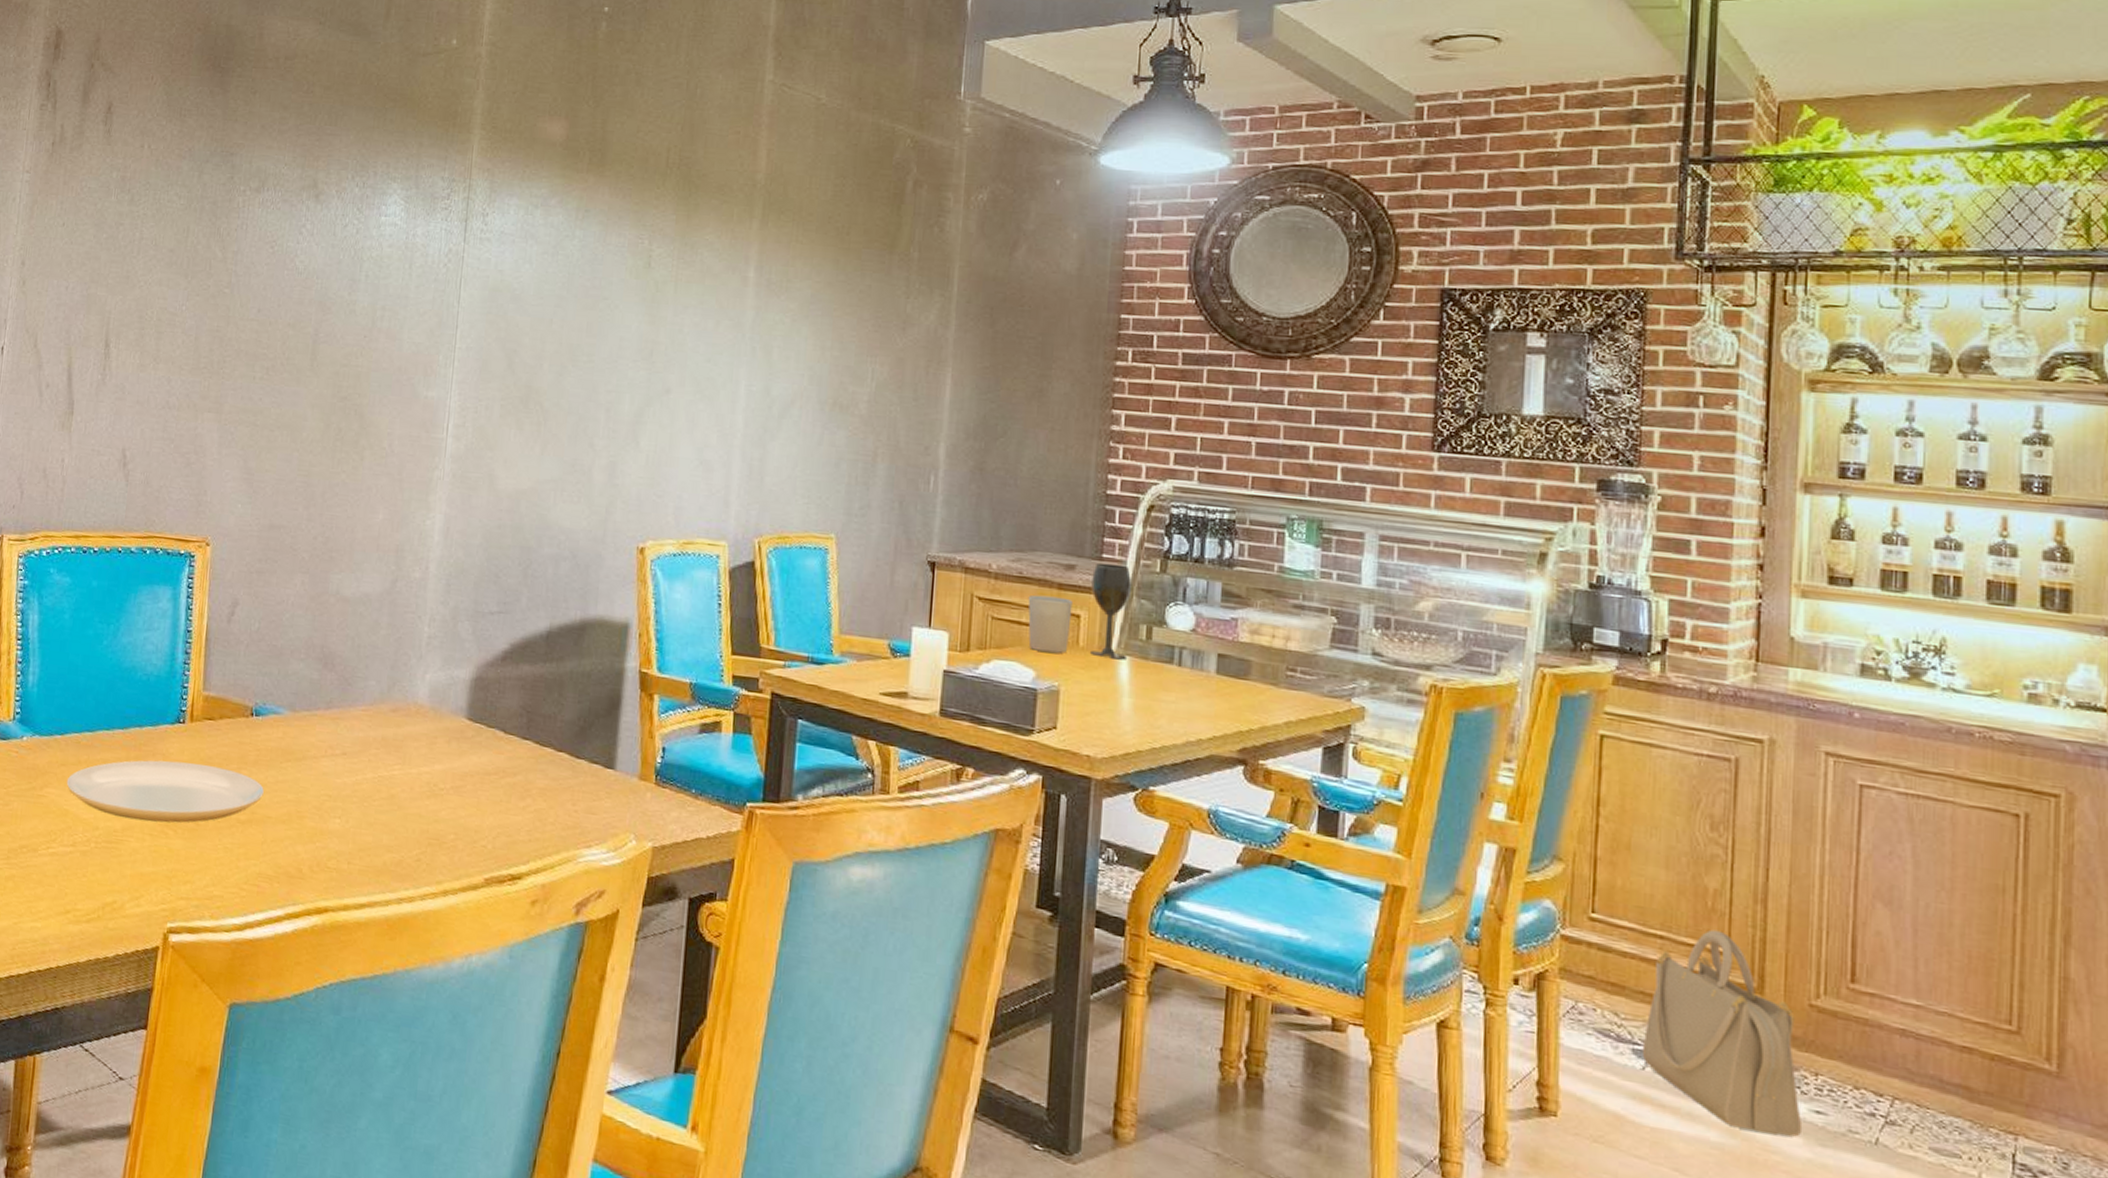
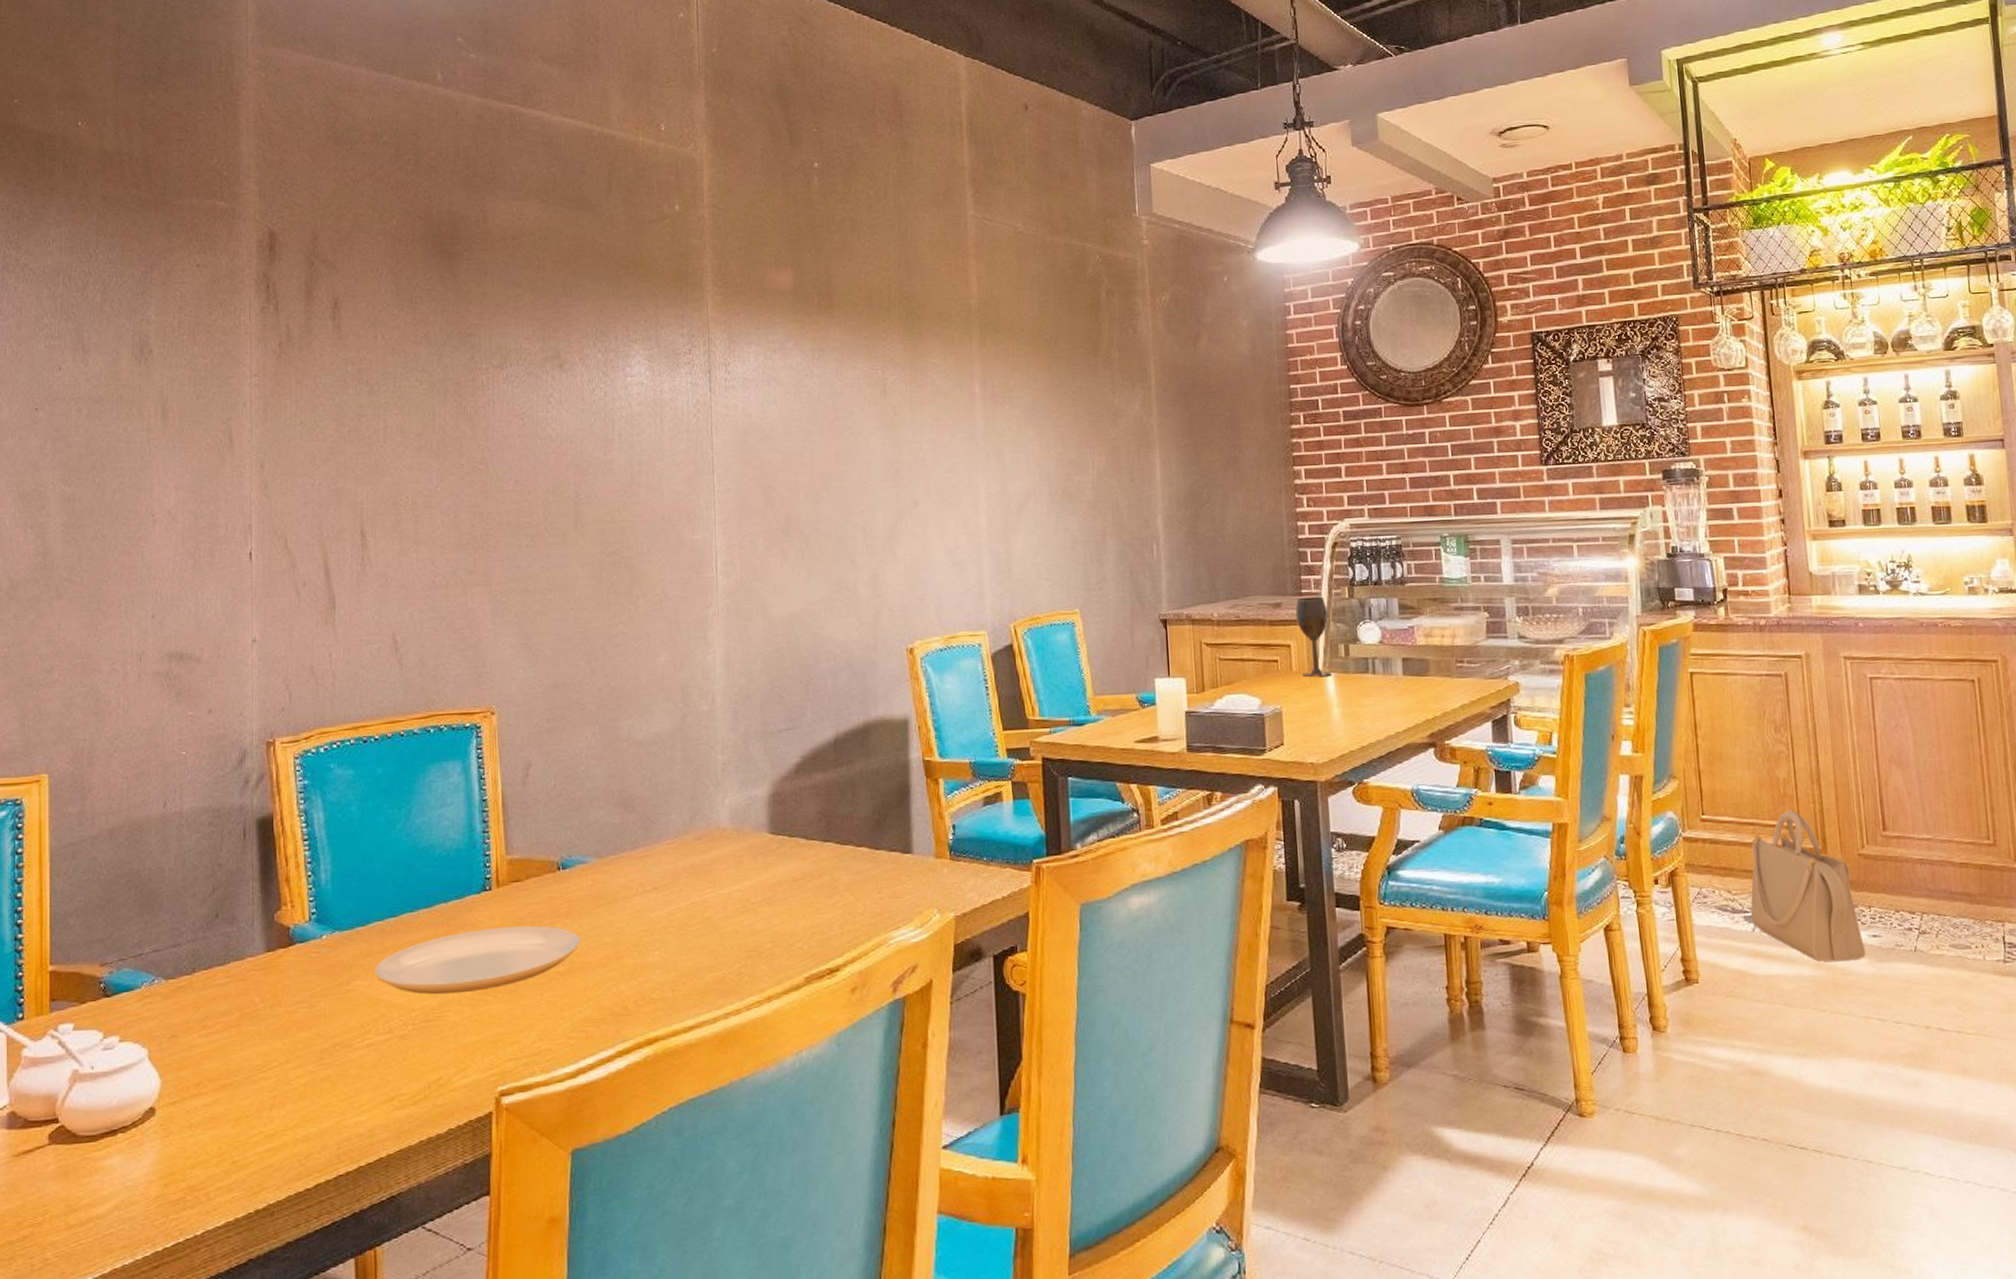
candle holder: present [1028,594,1073,654] -> none [1246,632,1284,681]

